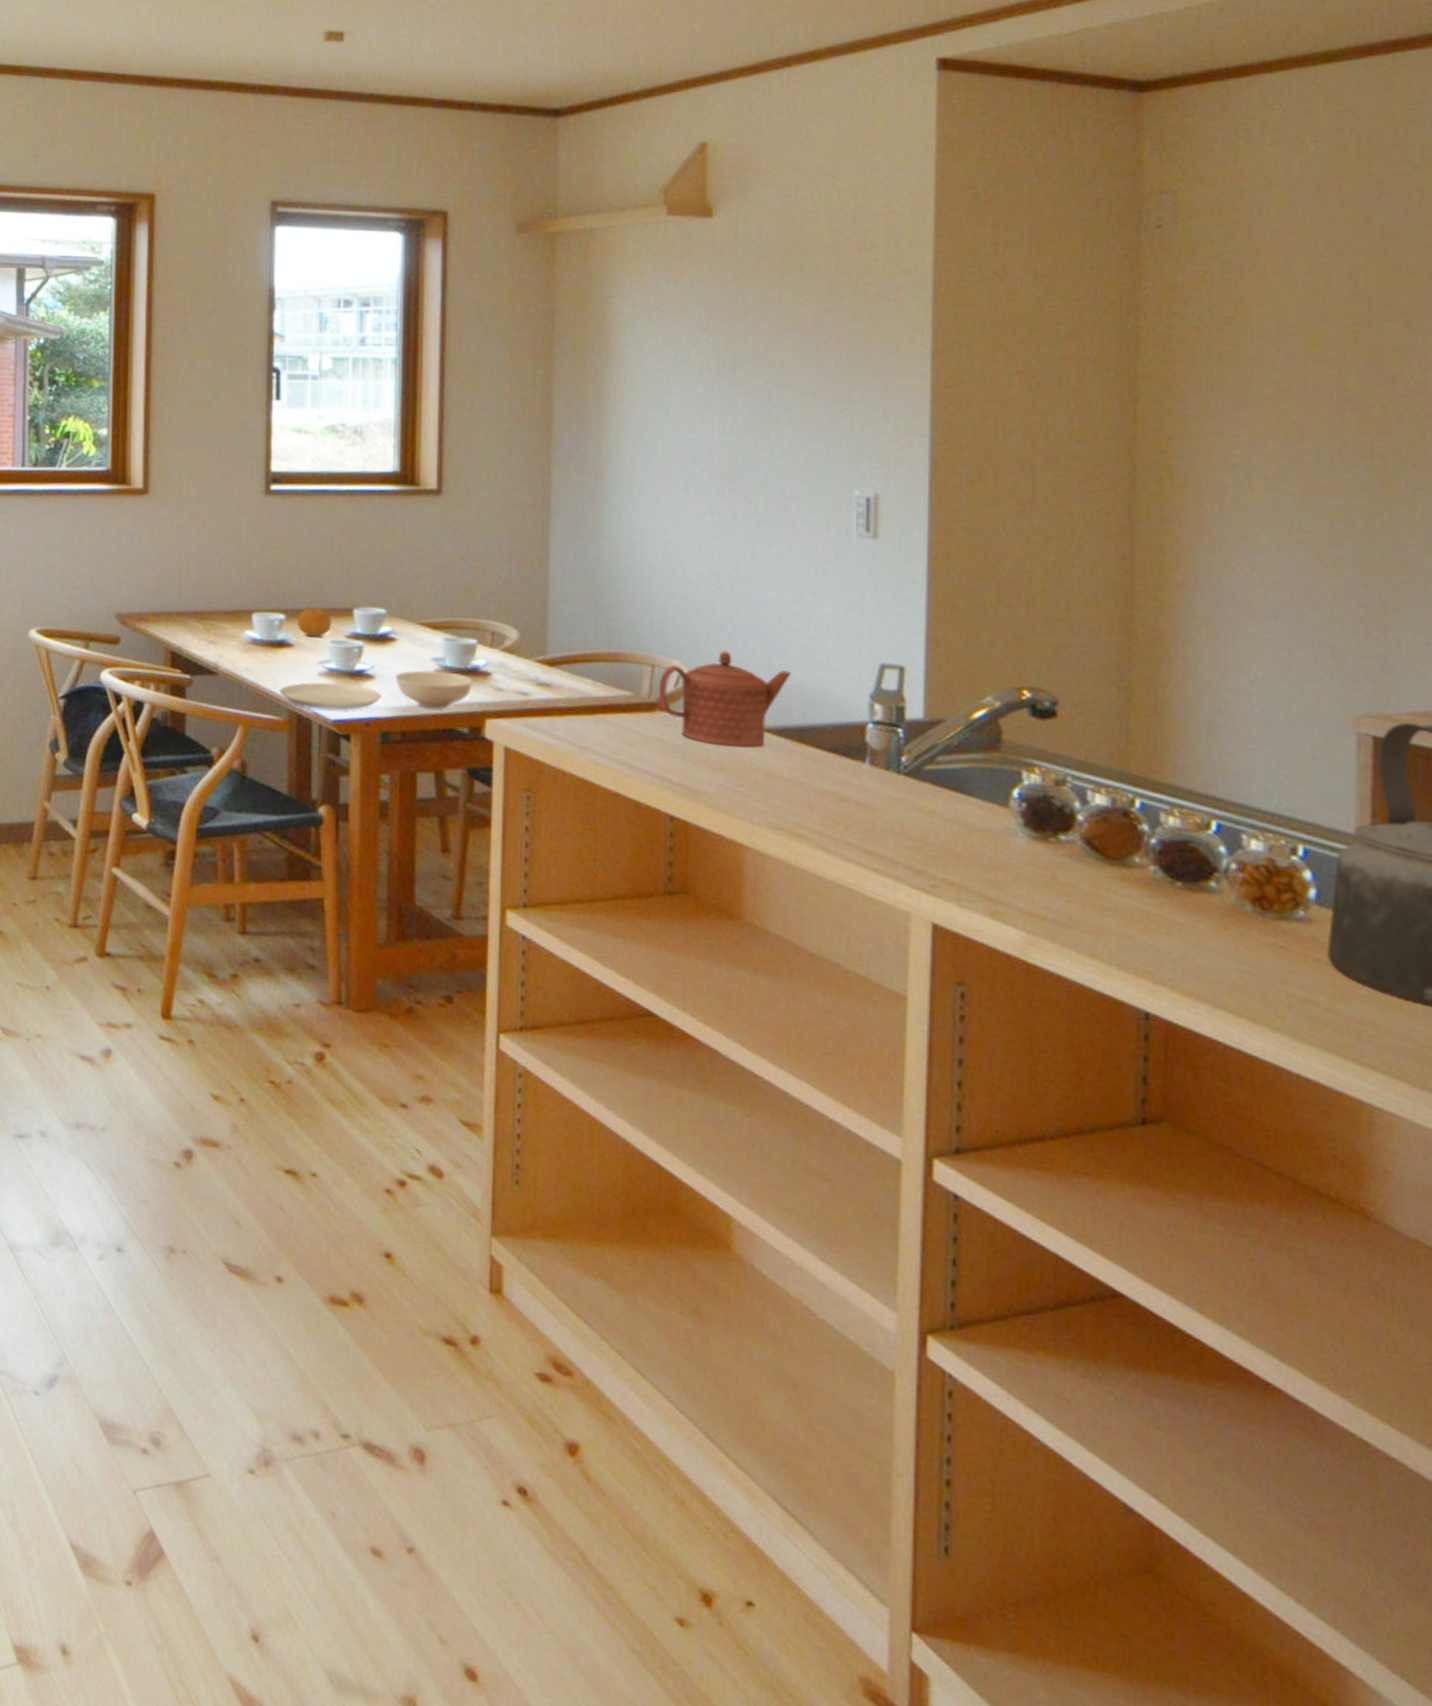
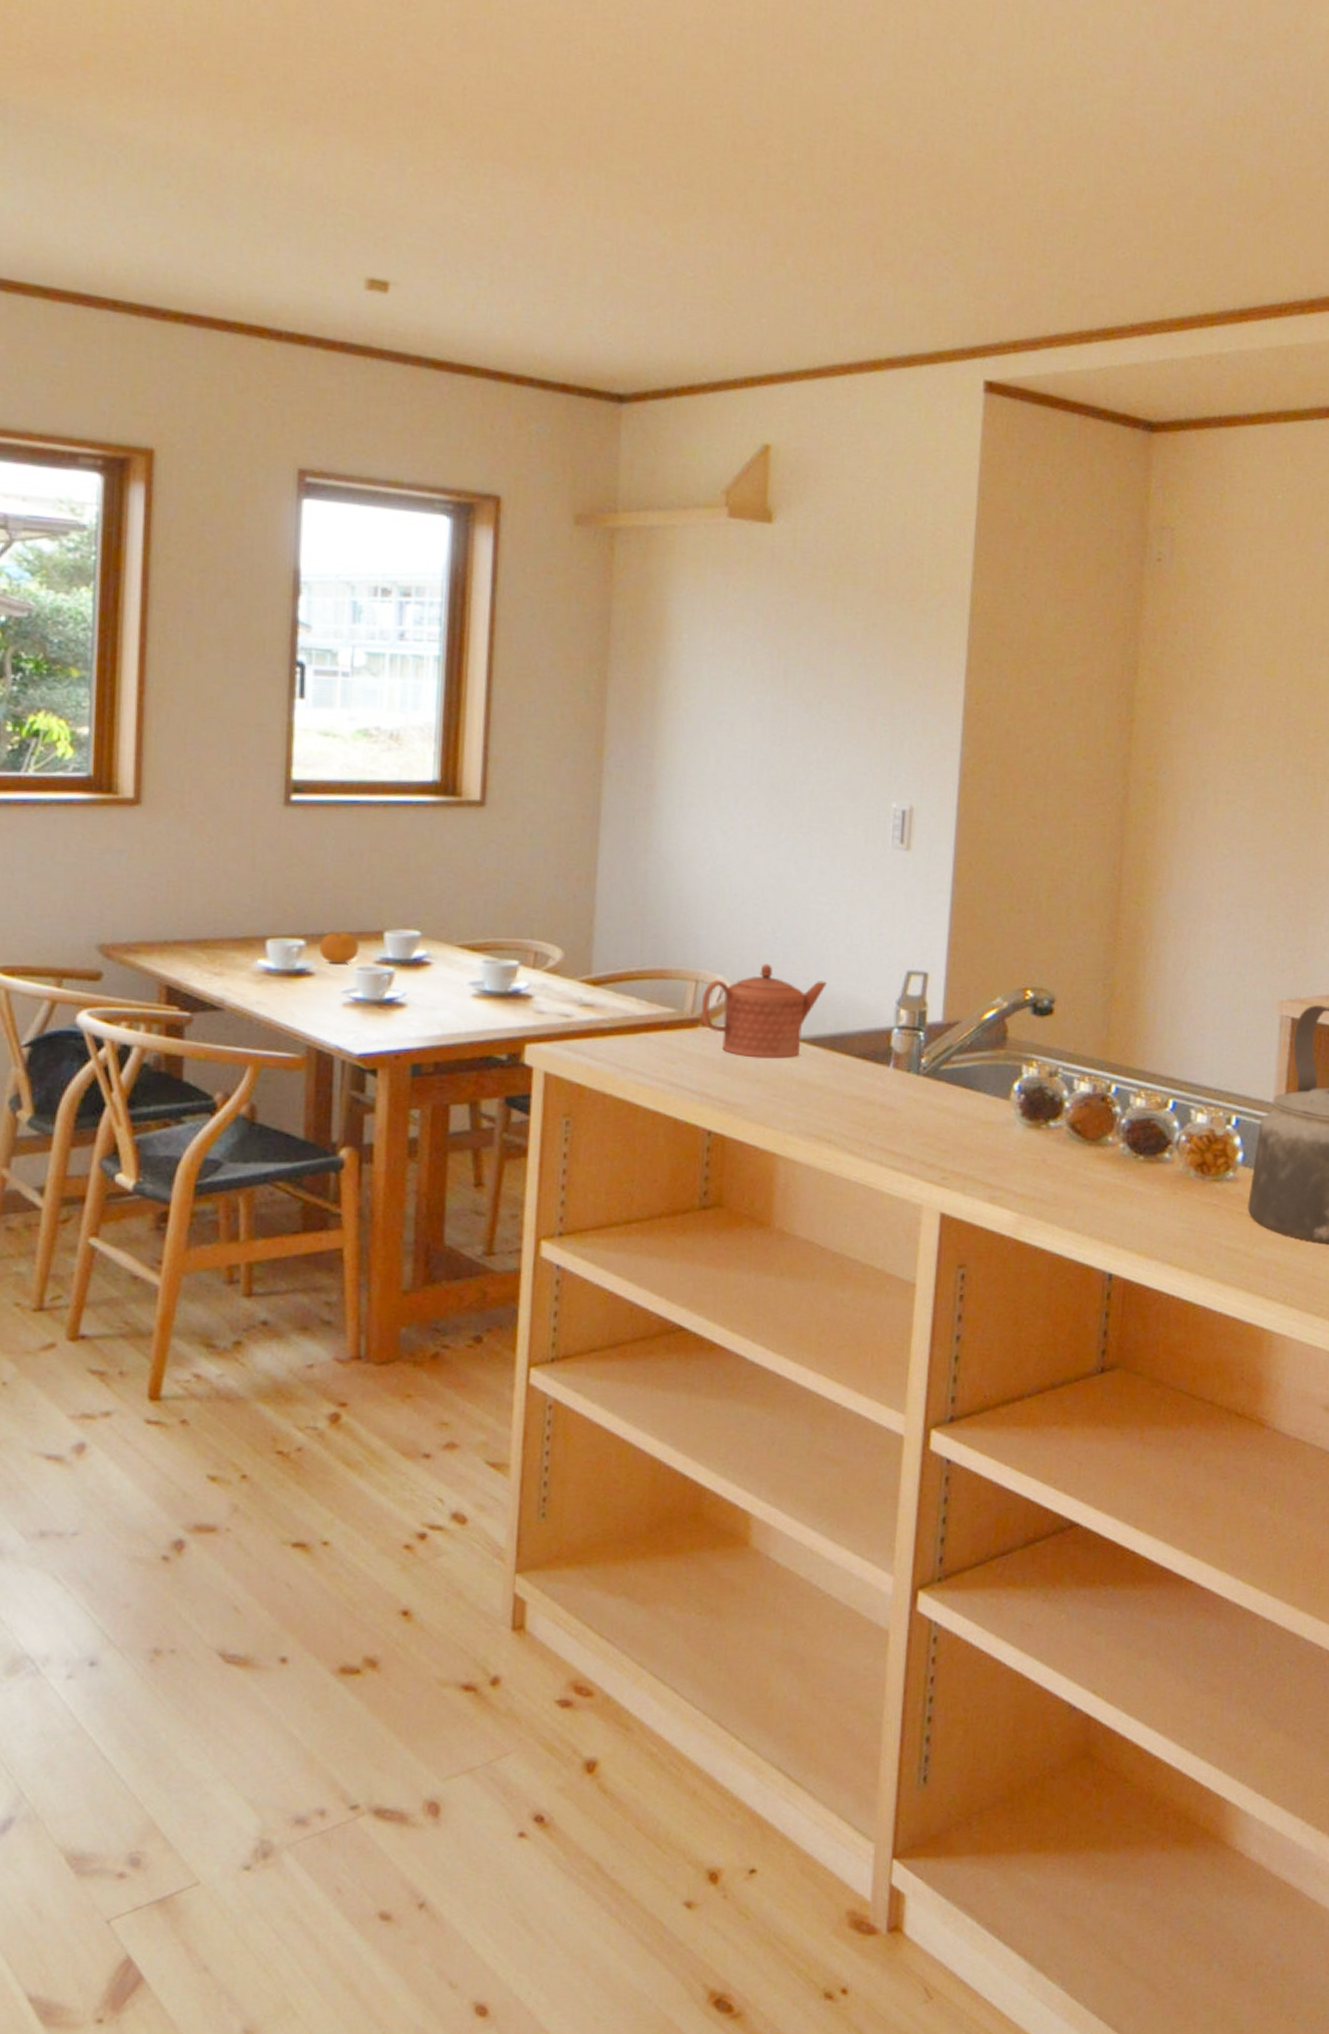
plate: present [278,682,382,710] -> none [296,1013,414,1043]
bowl: present [395,670,475,710] -> none [429,996,515,1036]

